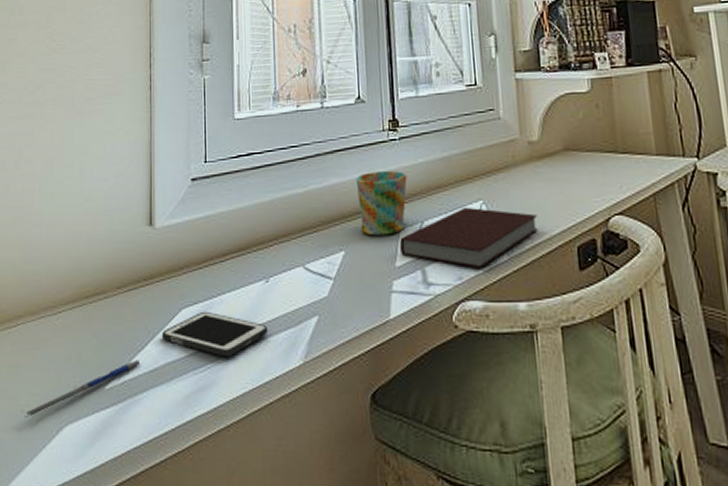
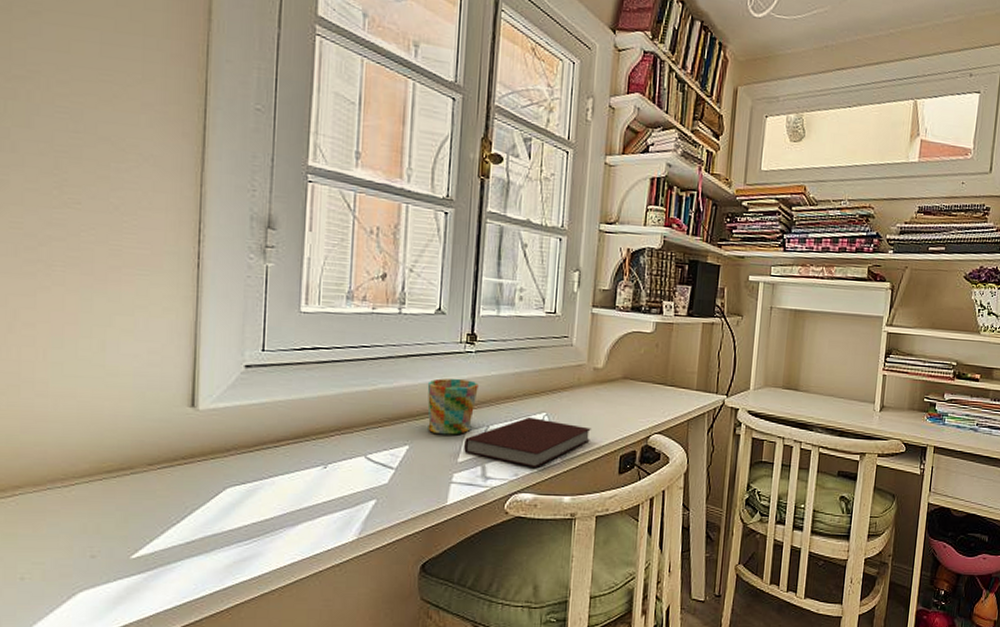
pen: present [25,360,141,418] -> none [26,532,175,584]
cell phone: present [162,311,269,357] -> none [202,490,323,532]

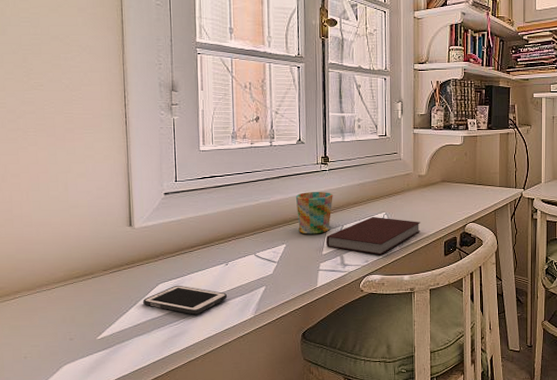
cell phone: none [202,490,323,532] -> present [143,285,228,315]

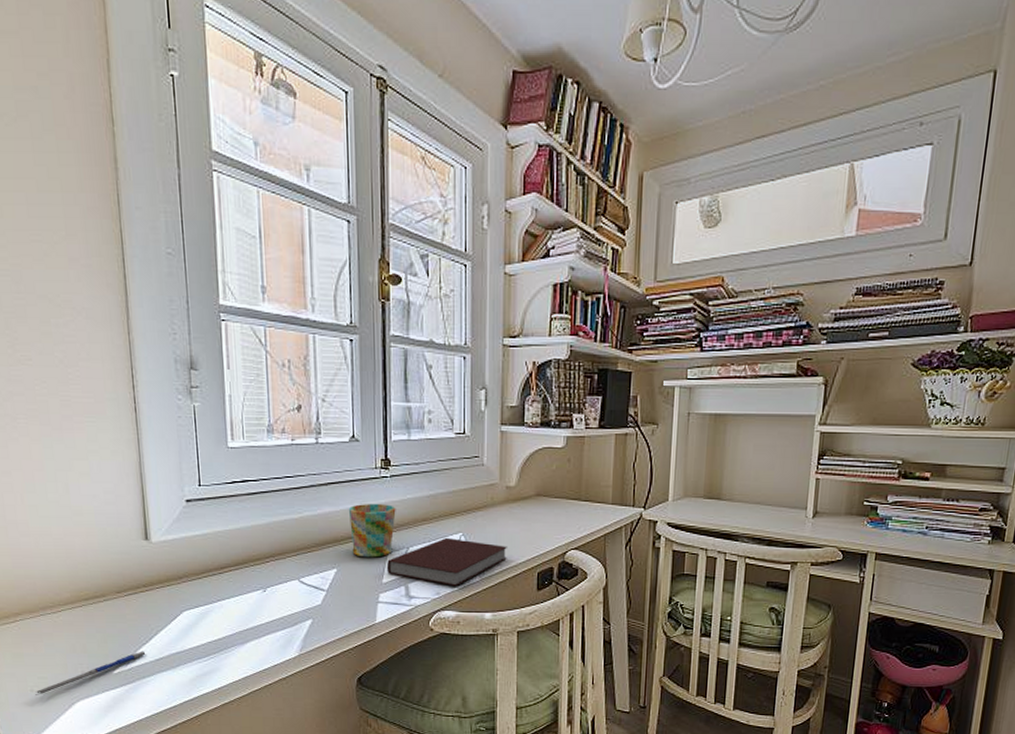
pen: none [28,319,126,361] -> present [35,651,146,695]
cell phone: present [143,285,228,315] -> none [165,613,267,650]

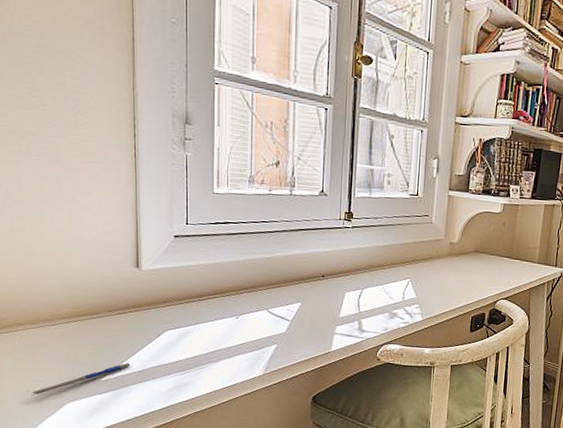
mug: present [348,504,396,558] -> none [314,249,355,296]
notebook: present [386,537,507,587] -> none [343,282,447,325]

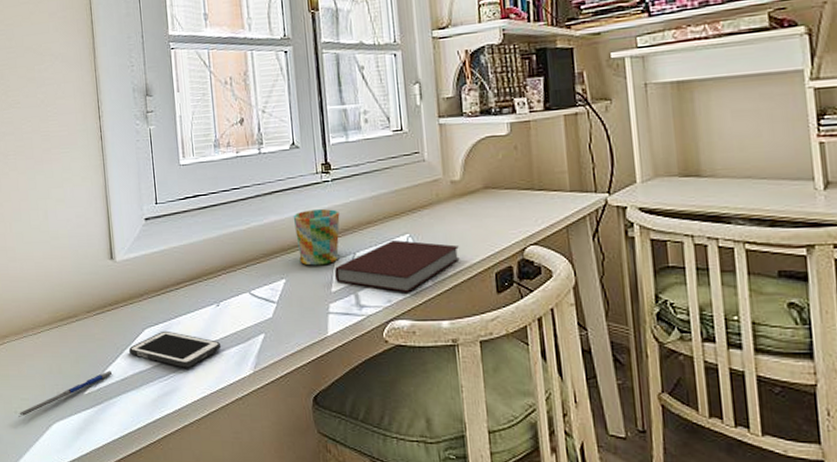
cell phone: none [149,334,237,366] -> present [129,330,222,368]
mug: none [314,249,355,296] -> present [293,209,340,266]
notebook: none [343,282,447,325] -> present [334,239,460,293]

